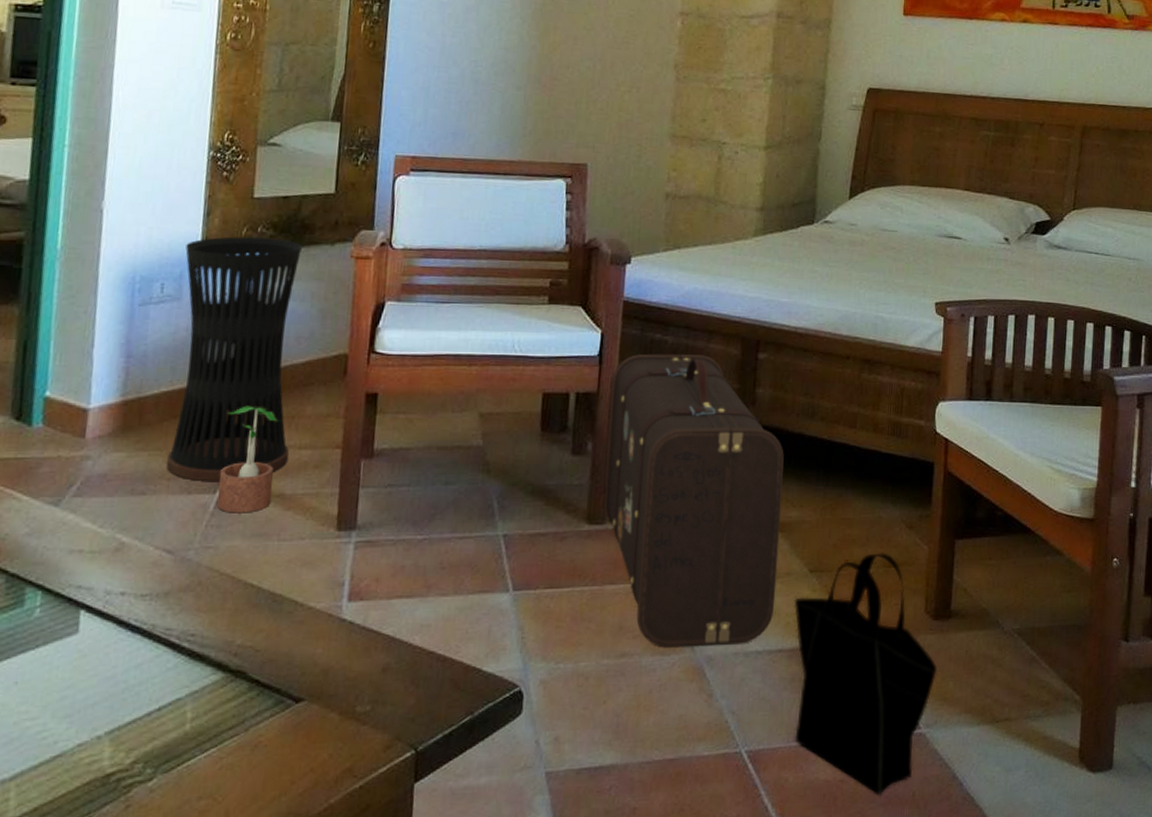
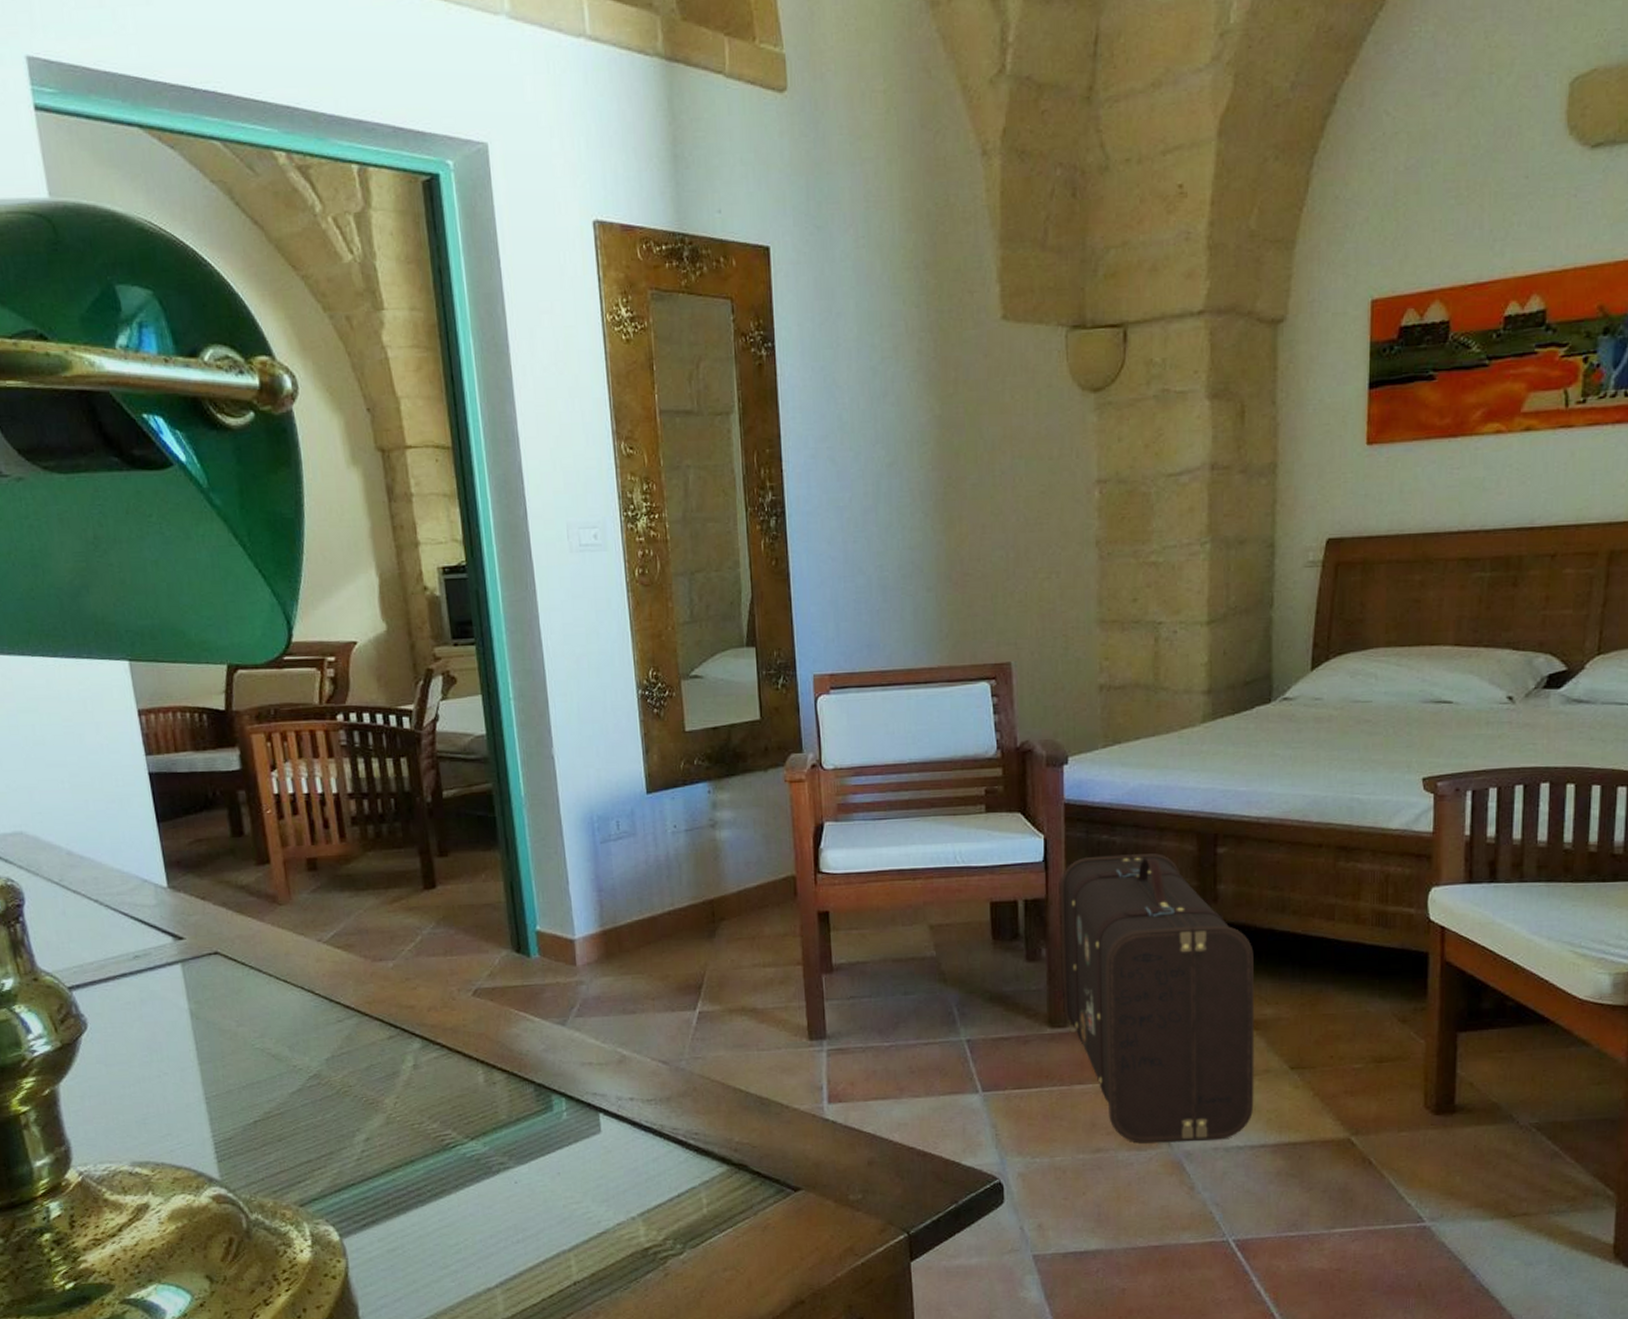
umbrella stand: present [167,236,303,481] -> none [632,769,755,1000]
potted plant: present [217,405,281,513] -> none [694,929,746,1027]
tote bag: present [794,553,938,794] -> none [1275,1048,1442,1283]

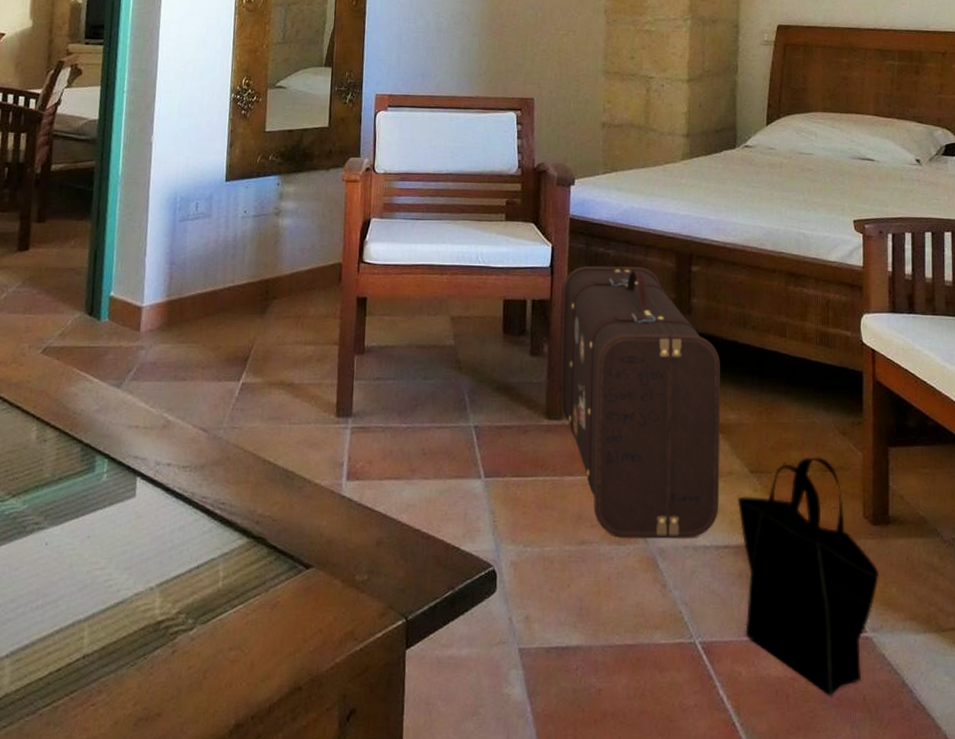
tote bag: none [1275,1048,1442,1283] -> present [737,457,880,695]

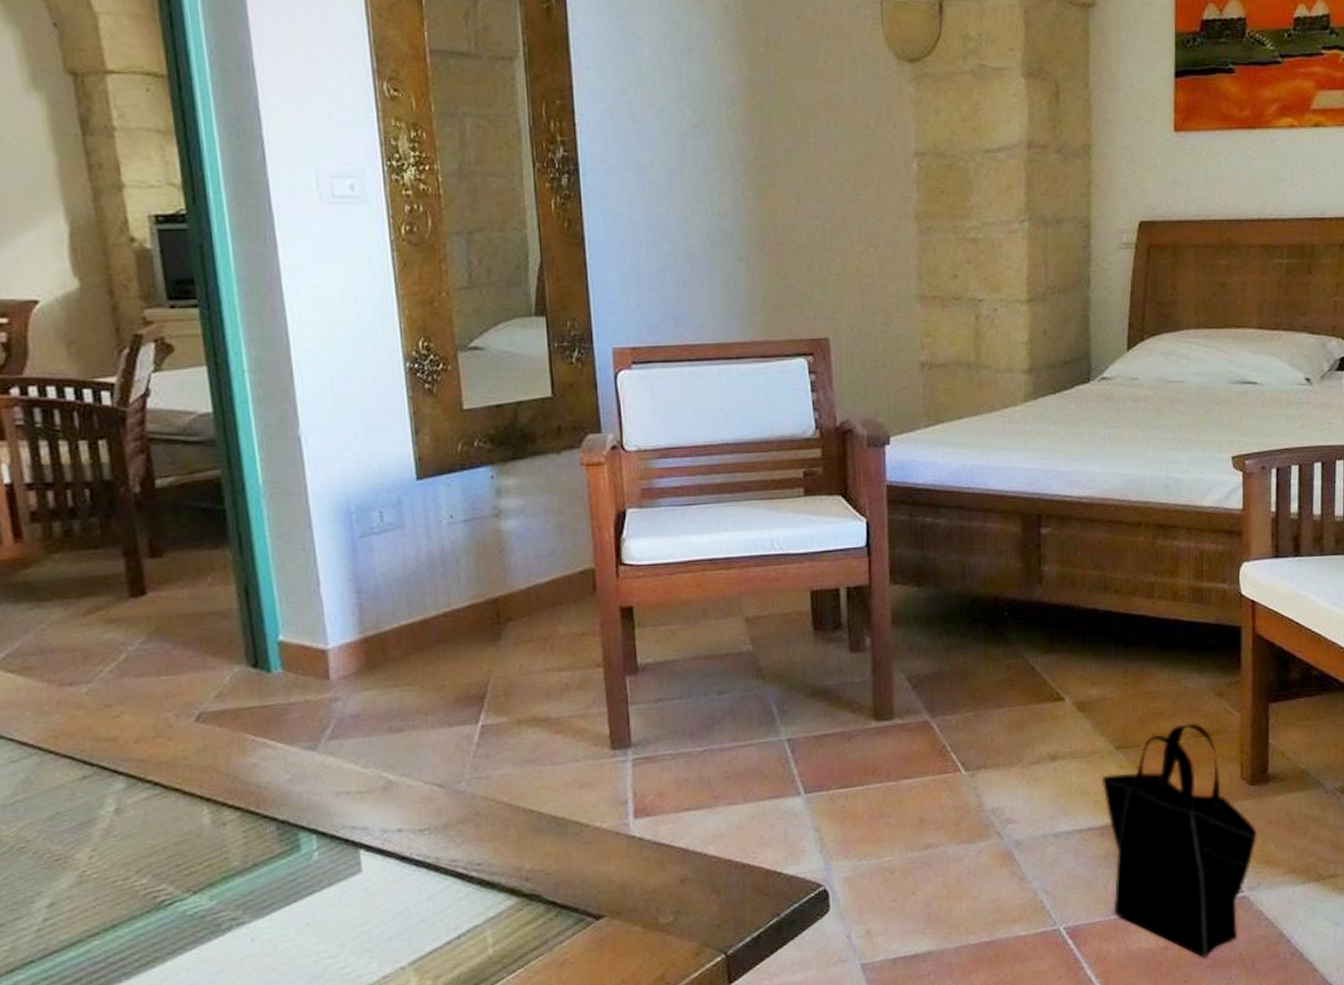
suitcase: present [560,265,721,539] -> none [885,535,1082,836]

